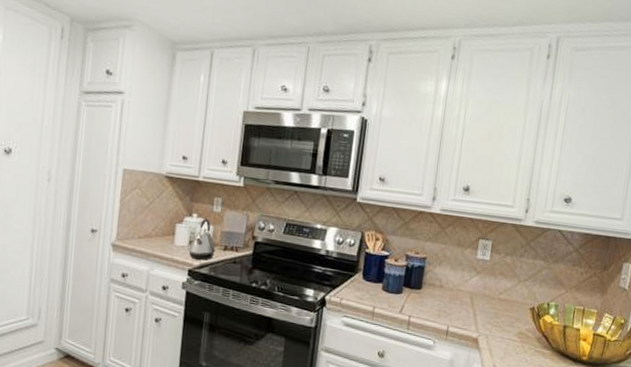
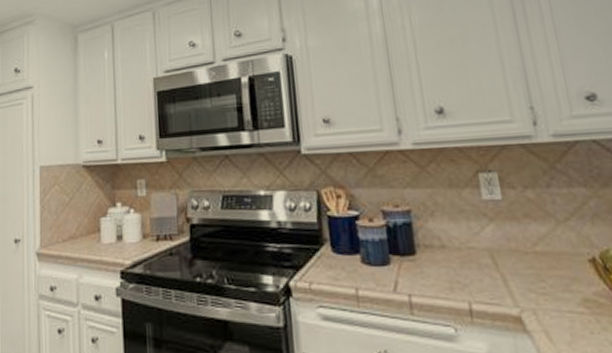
kettle: present [188,218,216,260] -> none [117,206,148,257]

